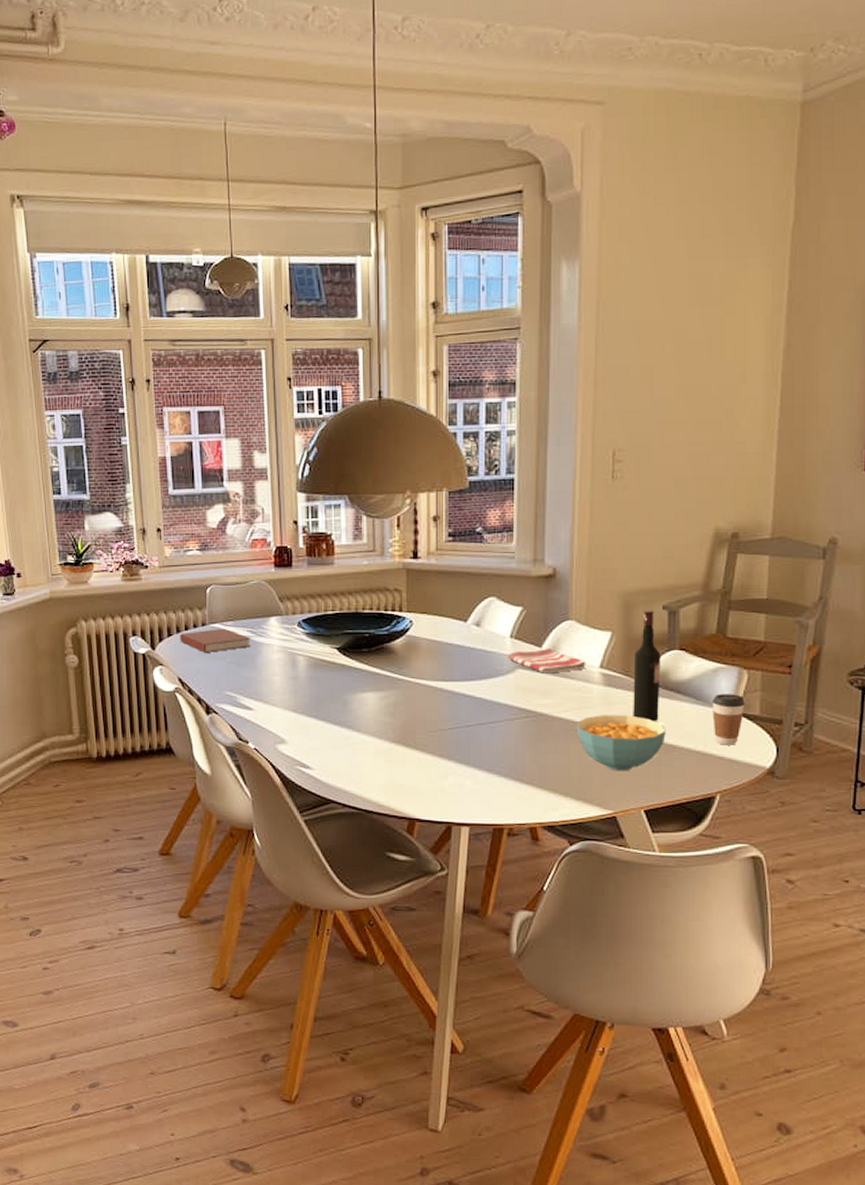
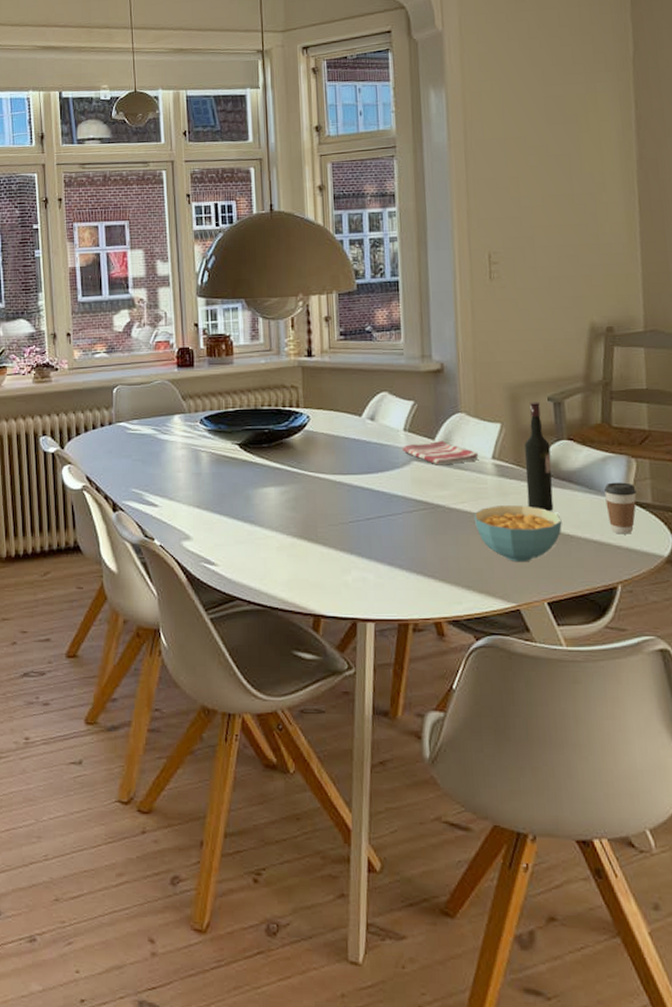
notebook: present [180,628,250,653] -> none [88,426,155,451]

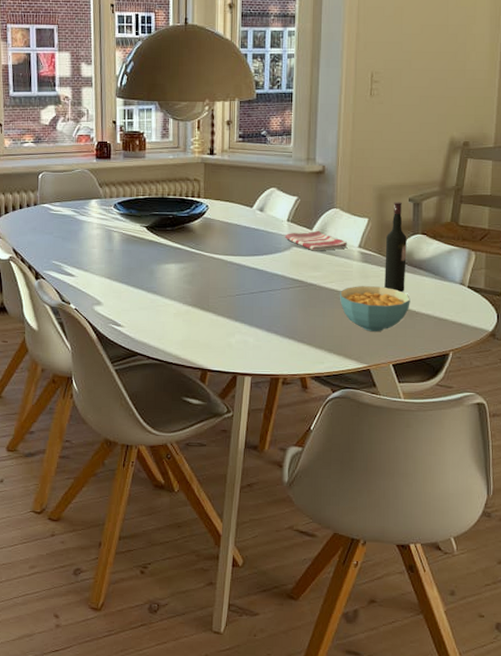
coffee cup: present [604,482,637,534] -> none [447,270,473,312]

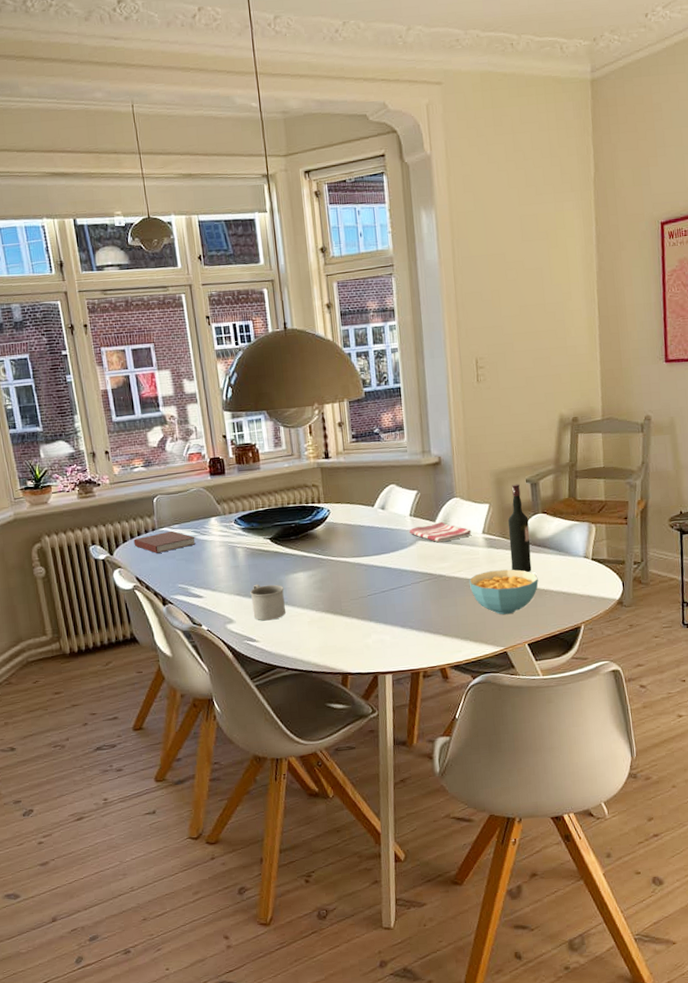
notebook: none [15,207,74,228] -> present [134,530,196,553]
mug: none [121,270,155,307] -> present [250,584,286,621]

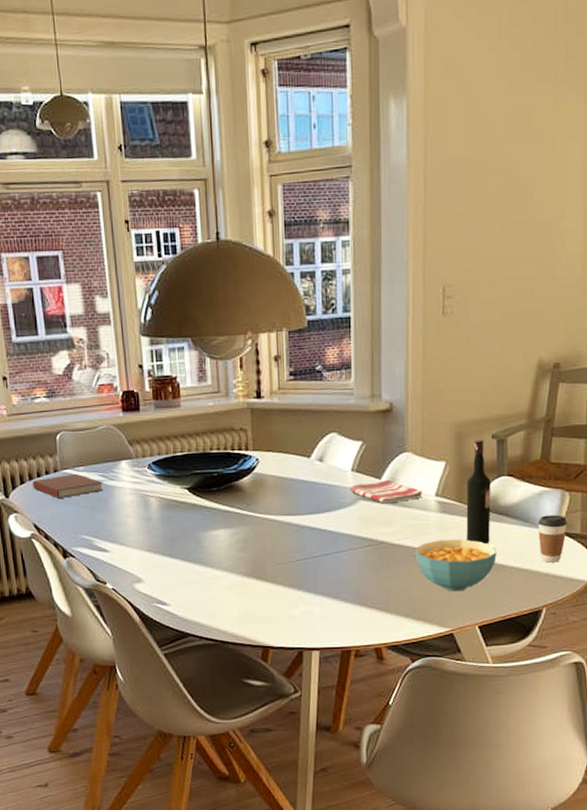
mug: present [250,584,286,621] -> none [162,540,202,582]
coffee cup: none [571,544,596,585] -> present [538,515,567,563]

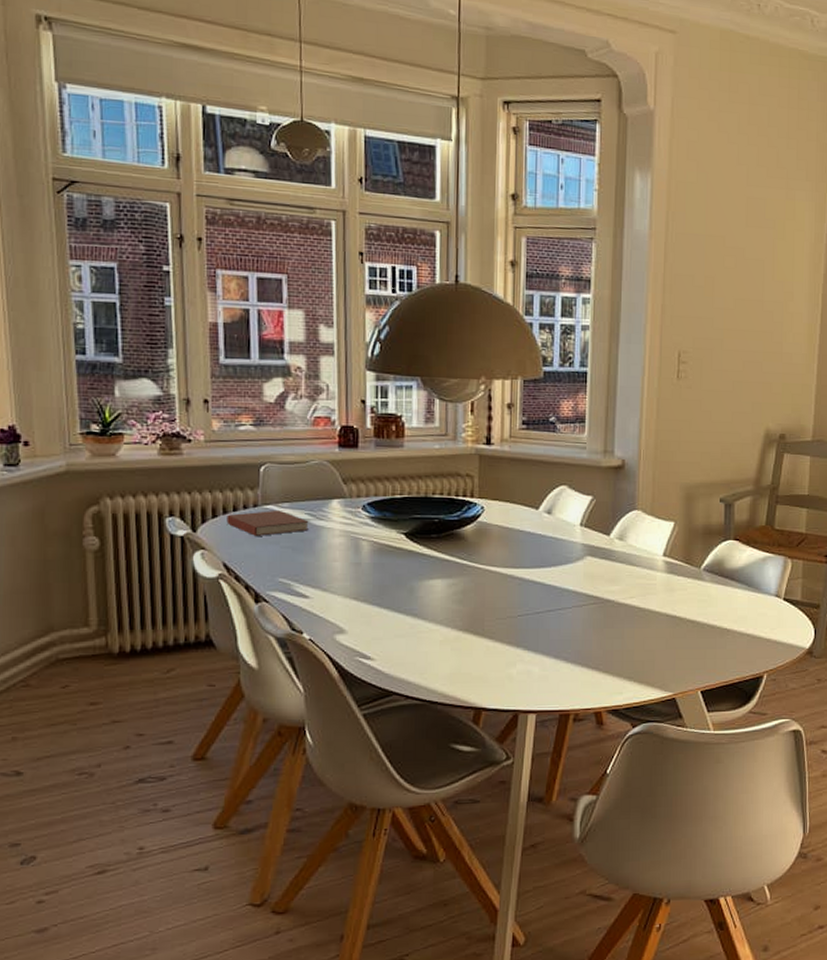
dish towel: present [350,479,423,504] -> none [577,536,651,561]
cereal bowl: present [415,539,497,592] -> none [640,601,721,655]
wine bottle: present [466,439,491,545] -> none [692,502,718,608]
coffee cup: present [538,515,567,563] -> none [761,581,789,628]

